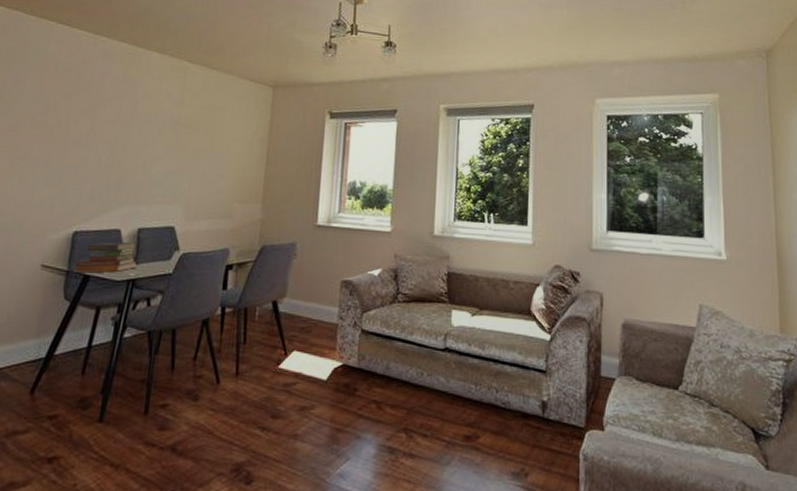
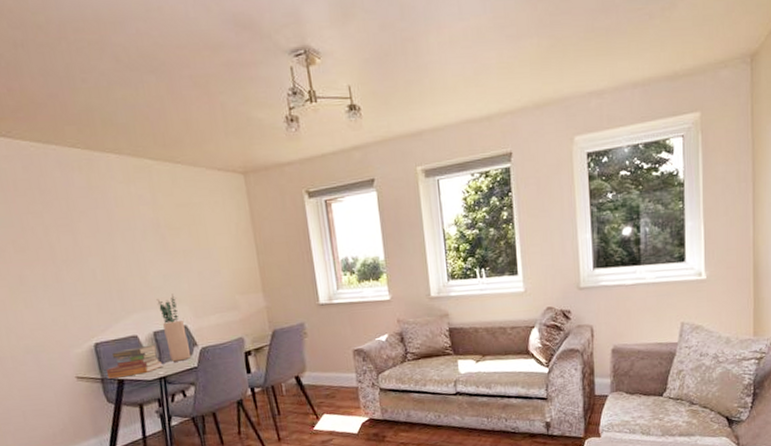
vase: none [146,191,173,265] -> present [156,294,192,362]

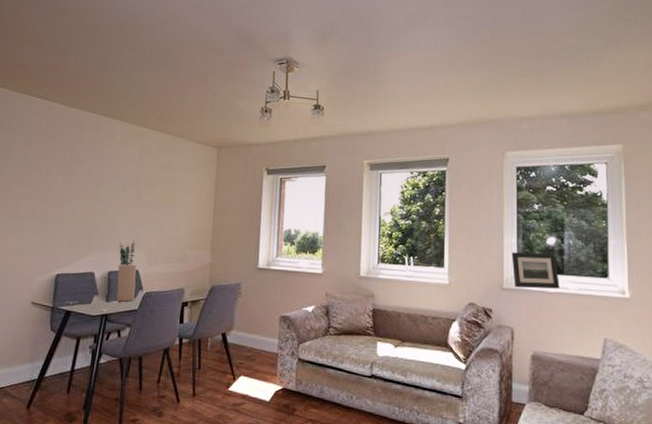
books: present [105,344,163,379] -> none [58,283,109,309]
picture frame: none [586,243,637,285] -> present [511,252,559,289]

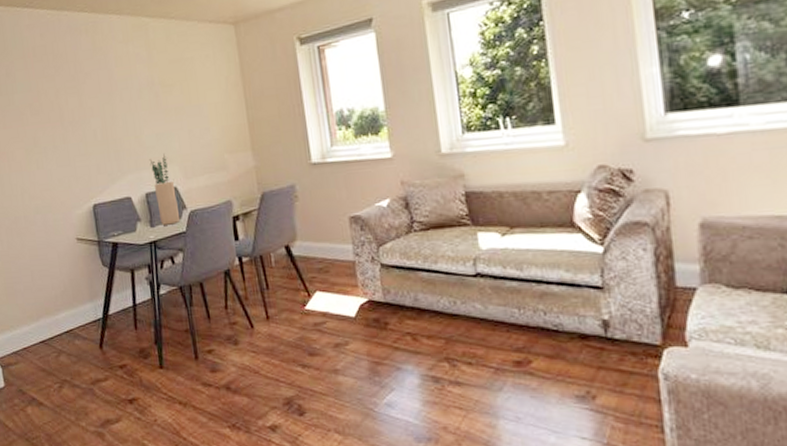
picture frame: present [511,252,559,289] -> none [653,77,735,136]

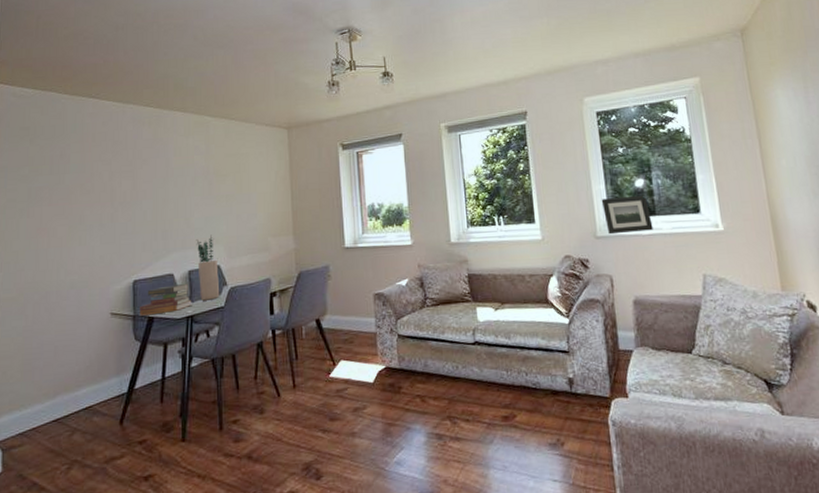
books: none [102,206,154,241] -> present [139,283,192,316]
picture frame: none [653,77,735,136] -> present [601,195,653,235]

